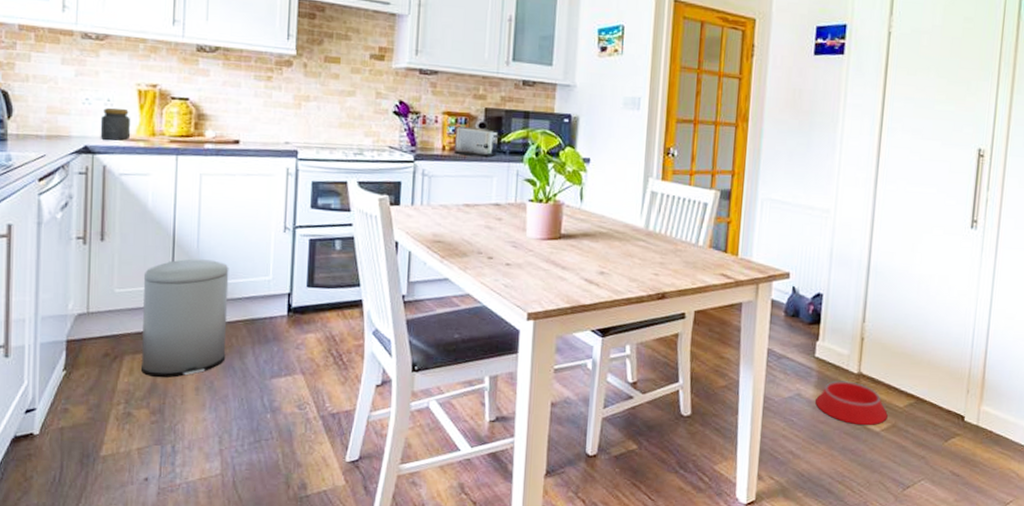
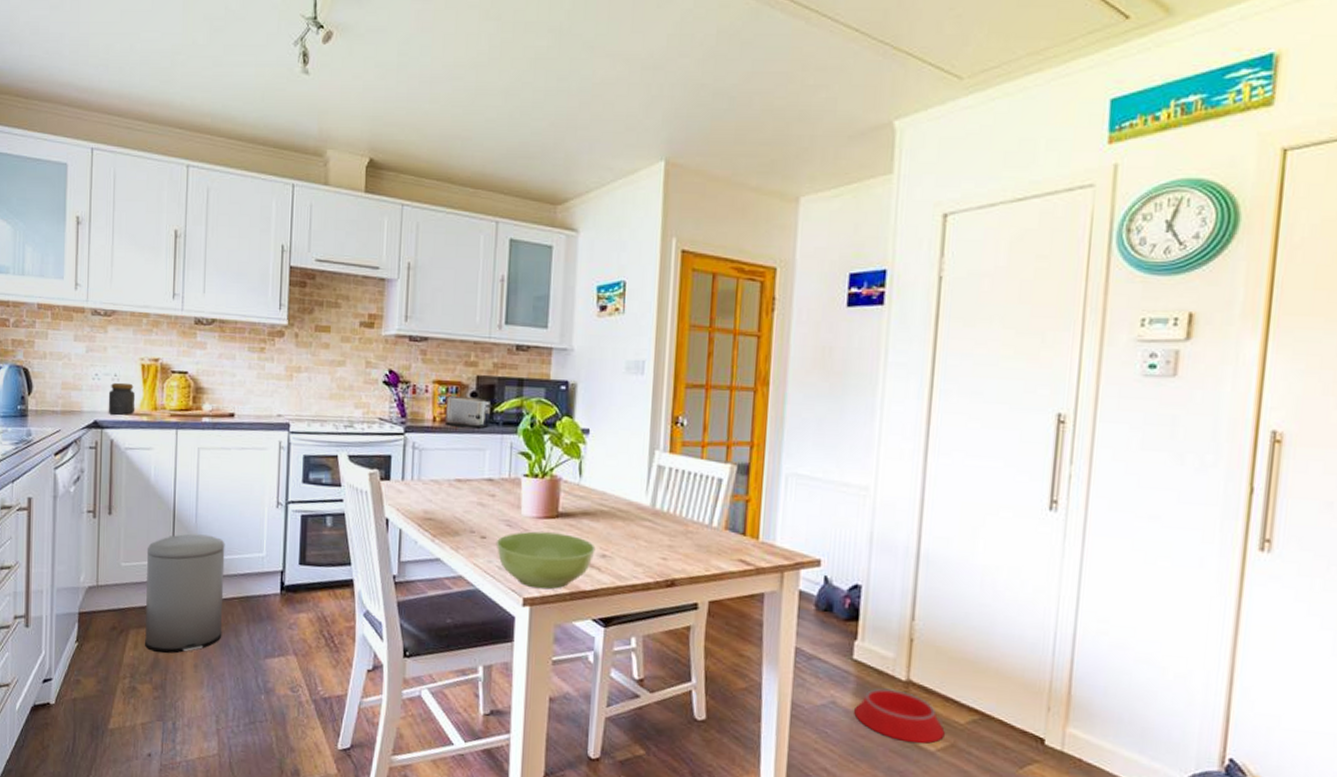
bowl: none [502,252,595,305] -> present [496,531,596,590]

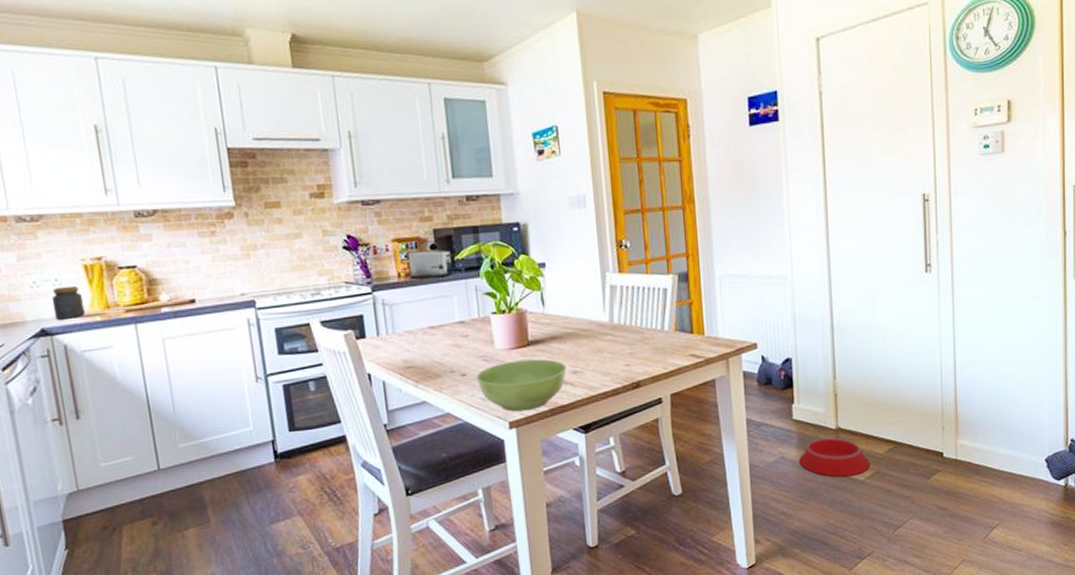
pedal bin: present [145,534,225,653] -> none [125,420,222,542]

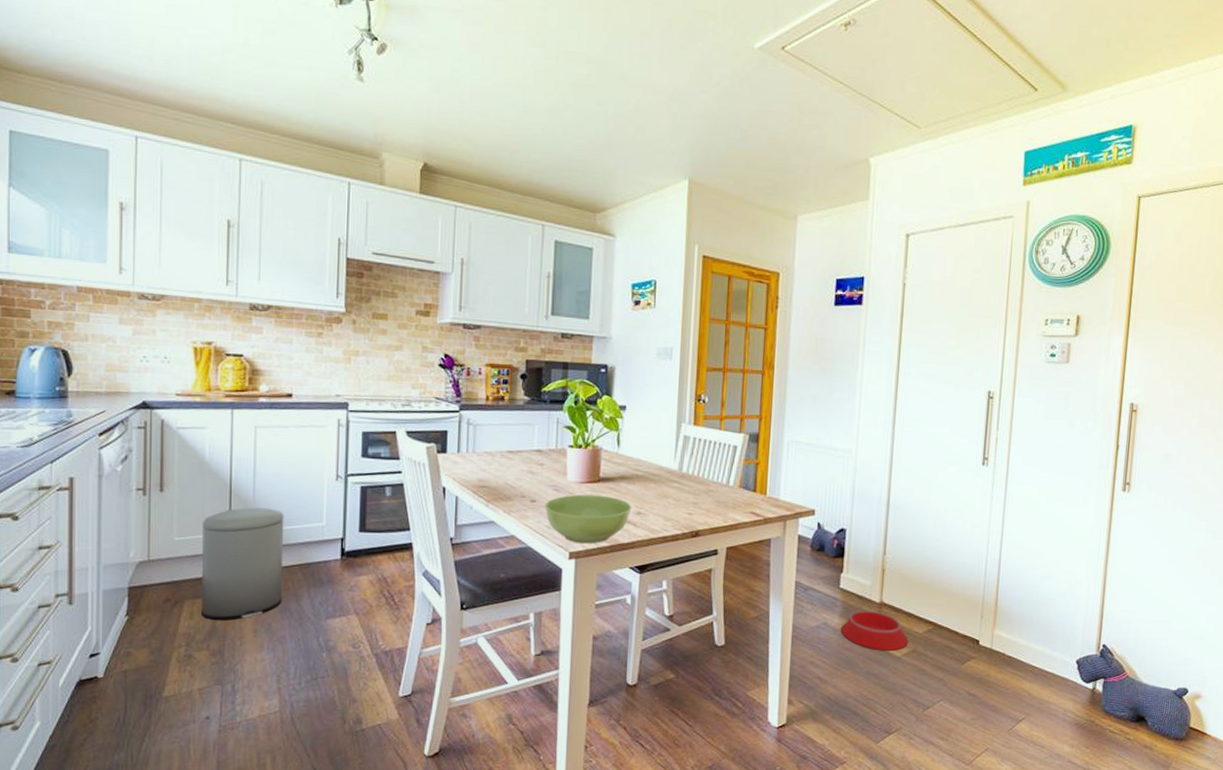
jar: present [51,285,85,320] -> none [158,364,187,396]
pedal bin: none [125,420,222,542] -> present [201,507,284,620]
toaster: present [408,249,453,280] -> none [497,377,541,407]

